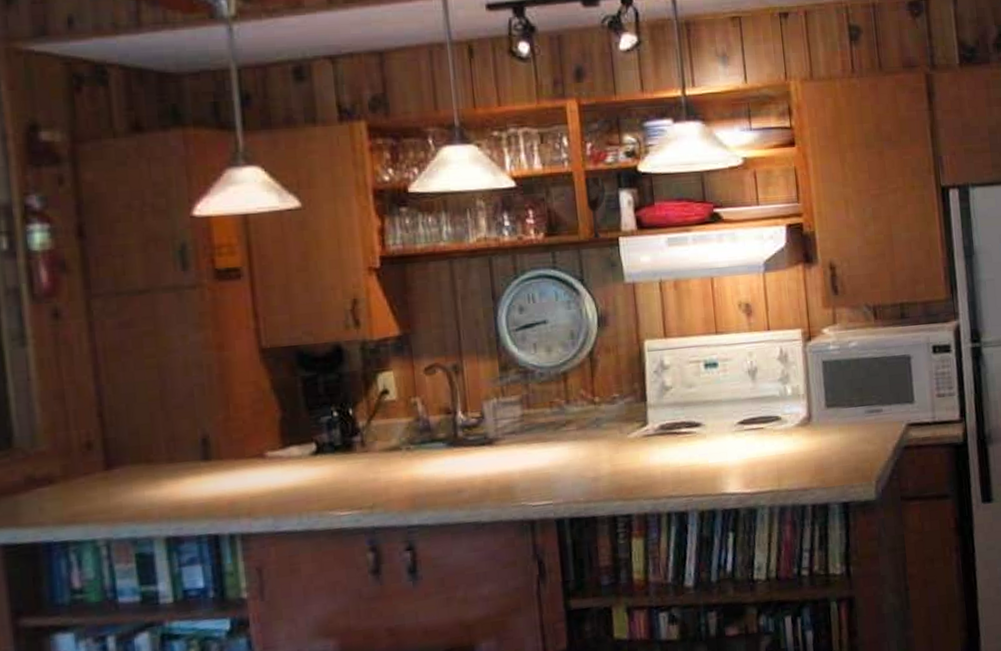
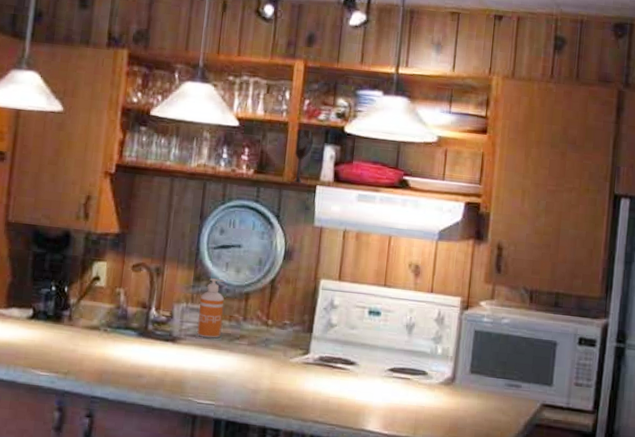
soap dispenser: none [511,363,544,433] -> present [197,277,225,339]

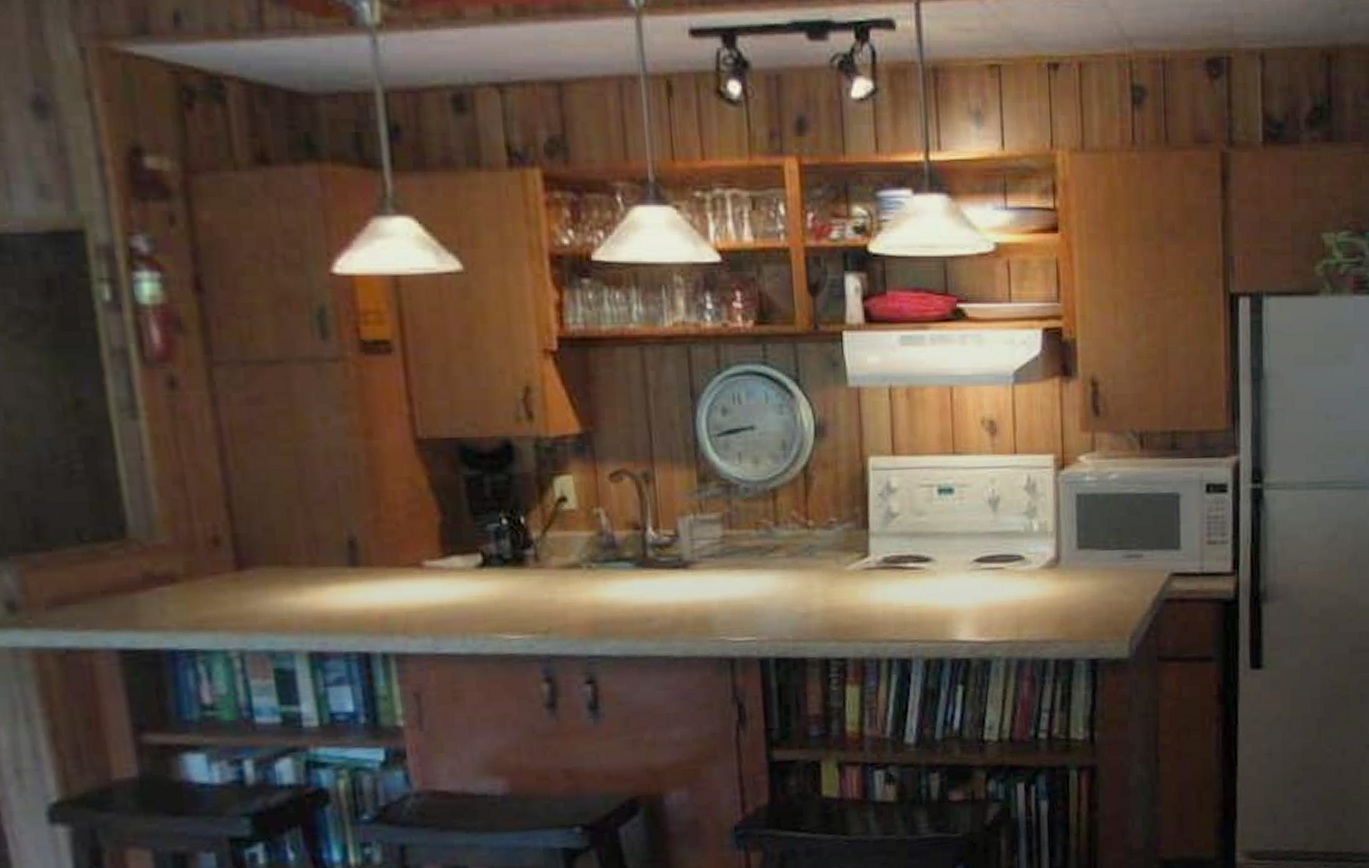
soap dispenser: present [197,277,225,339] -> none [710,475,748,556]

